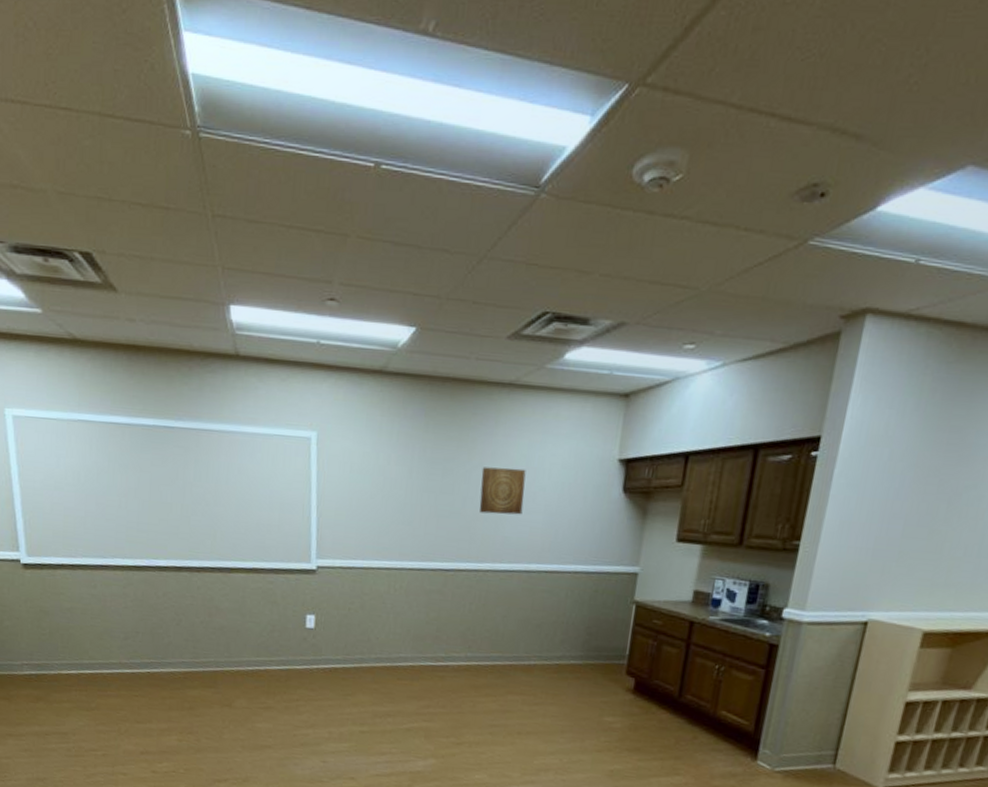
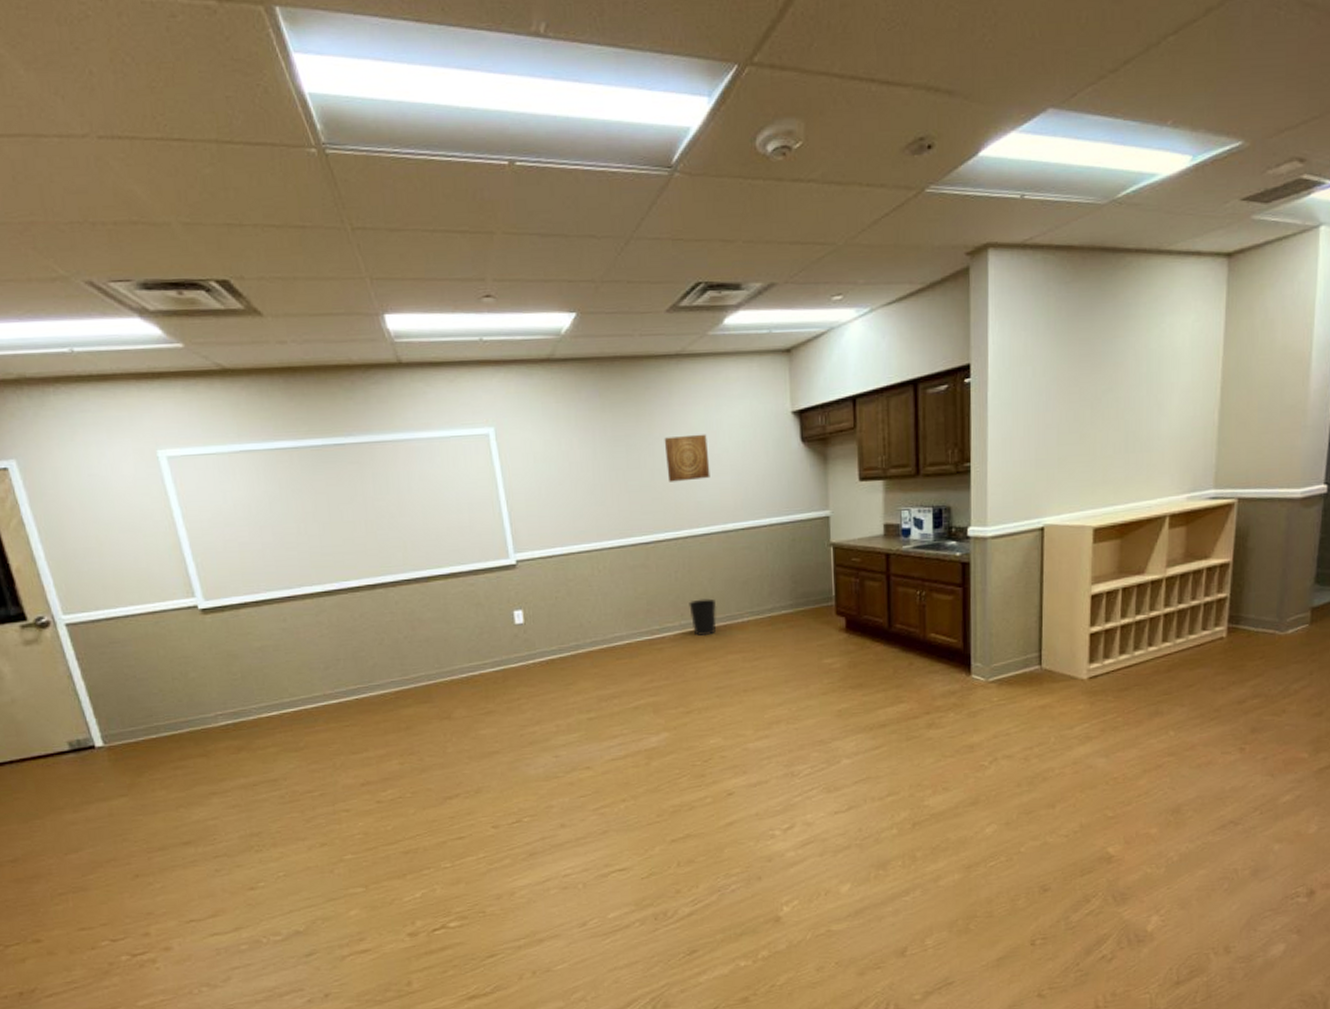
wastebasket: none [477,634,506,672] -> present [689,598,717,636]

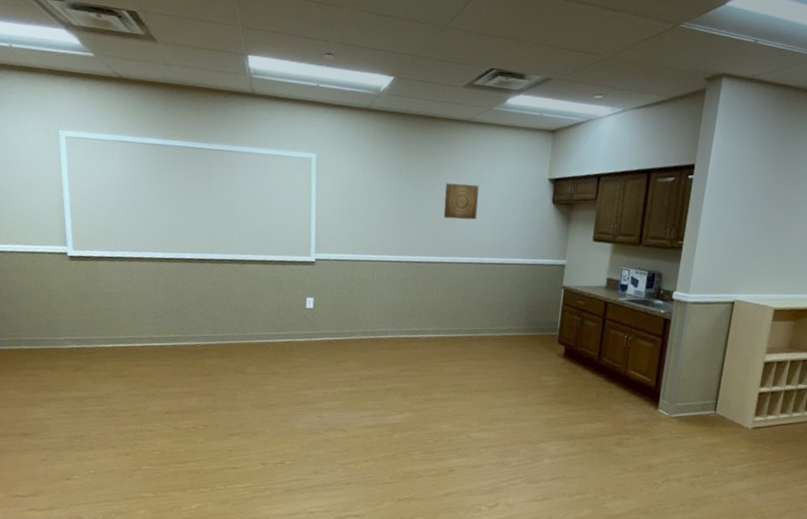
wastebasket: present [689,598,717,636] -> none [443,312,465,342]

